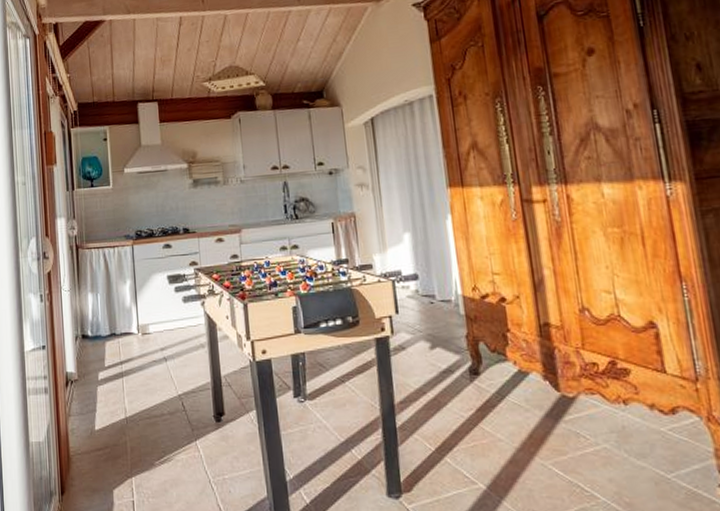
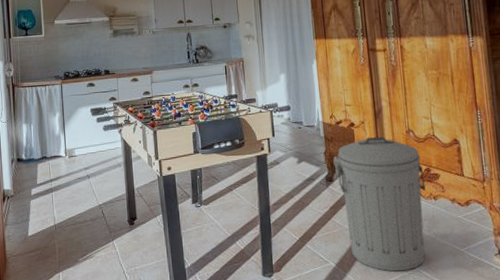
trash can: none [484,317,614,501] -> present [337,137,426,272]

